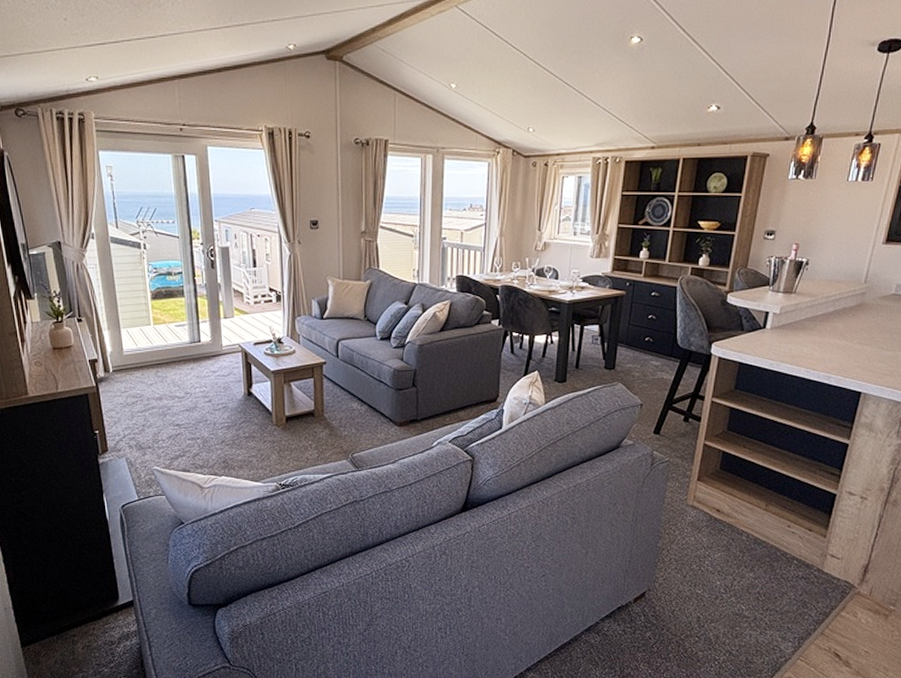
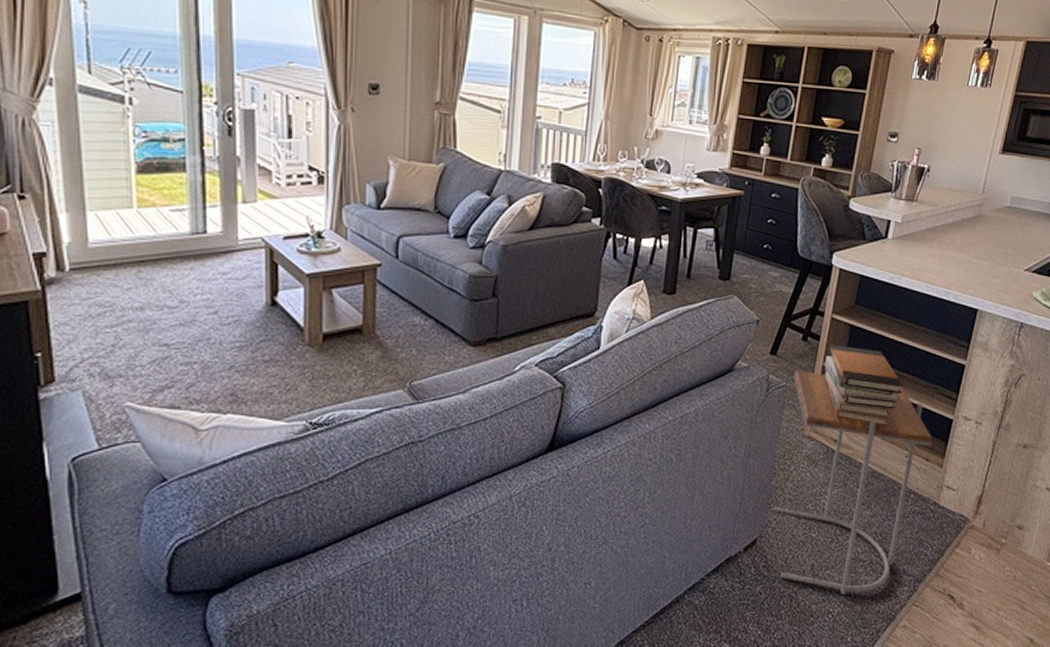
side table: none [660,447,816,645] -> present [773,370,933,595]
book stack: none [706,425,785,499] -> present [824,345,904,427]

